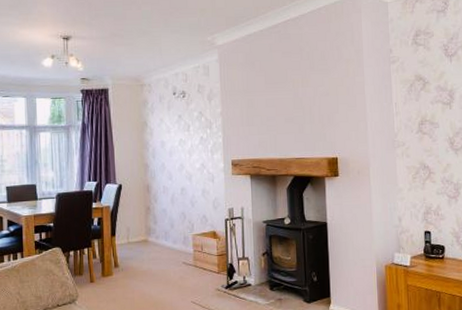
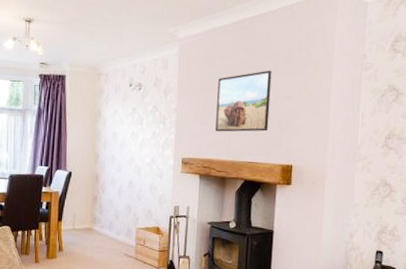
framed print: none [259,69,311,132] -> present [215,70,272,132]

